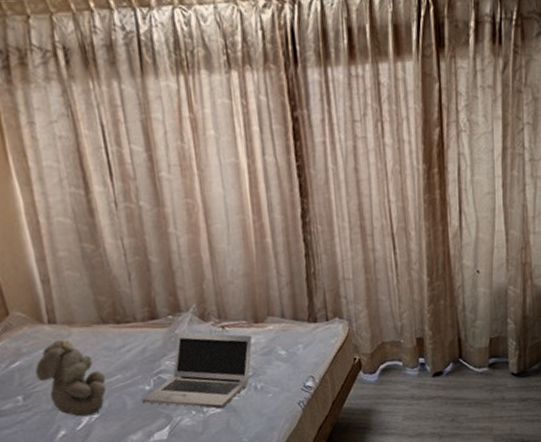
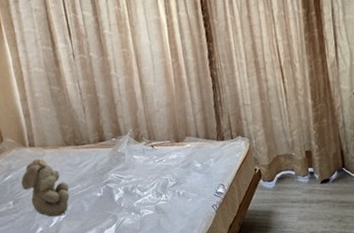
laptop: present [141,332,252,409] -> none [95,151,175,211]

